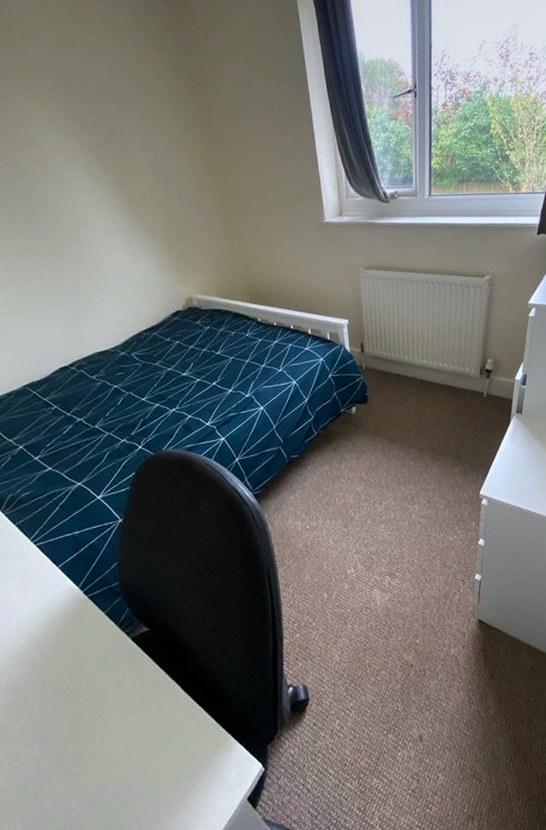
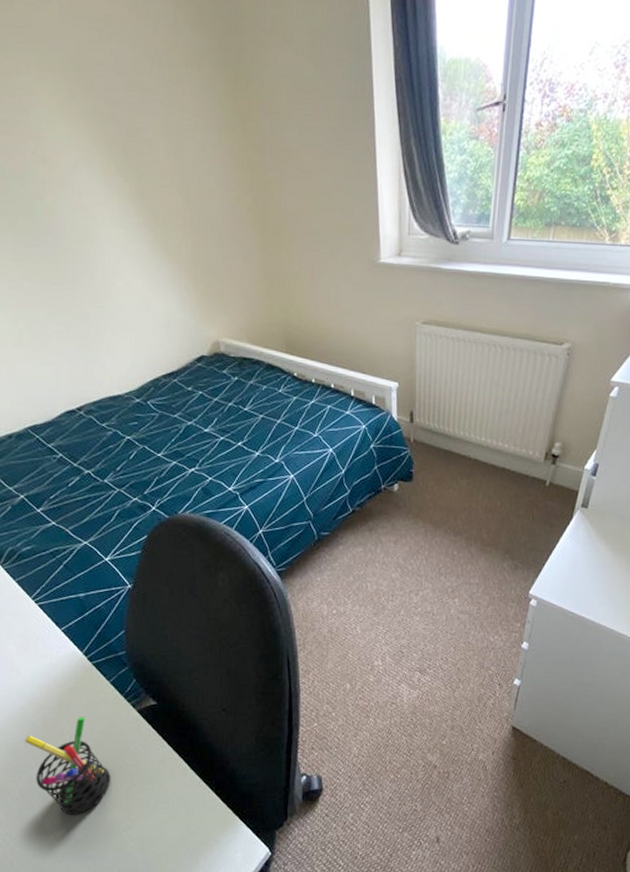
pen holder: none [25,650,109,750] -> present [24,717,111,816]

